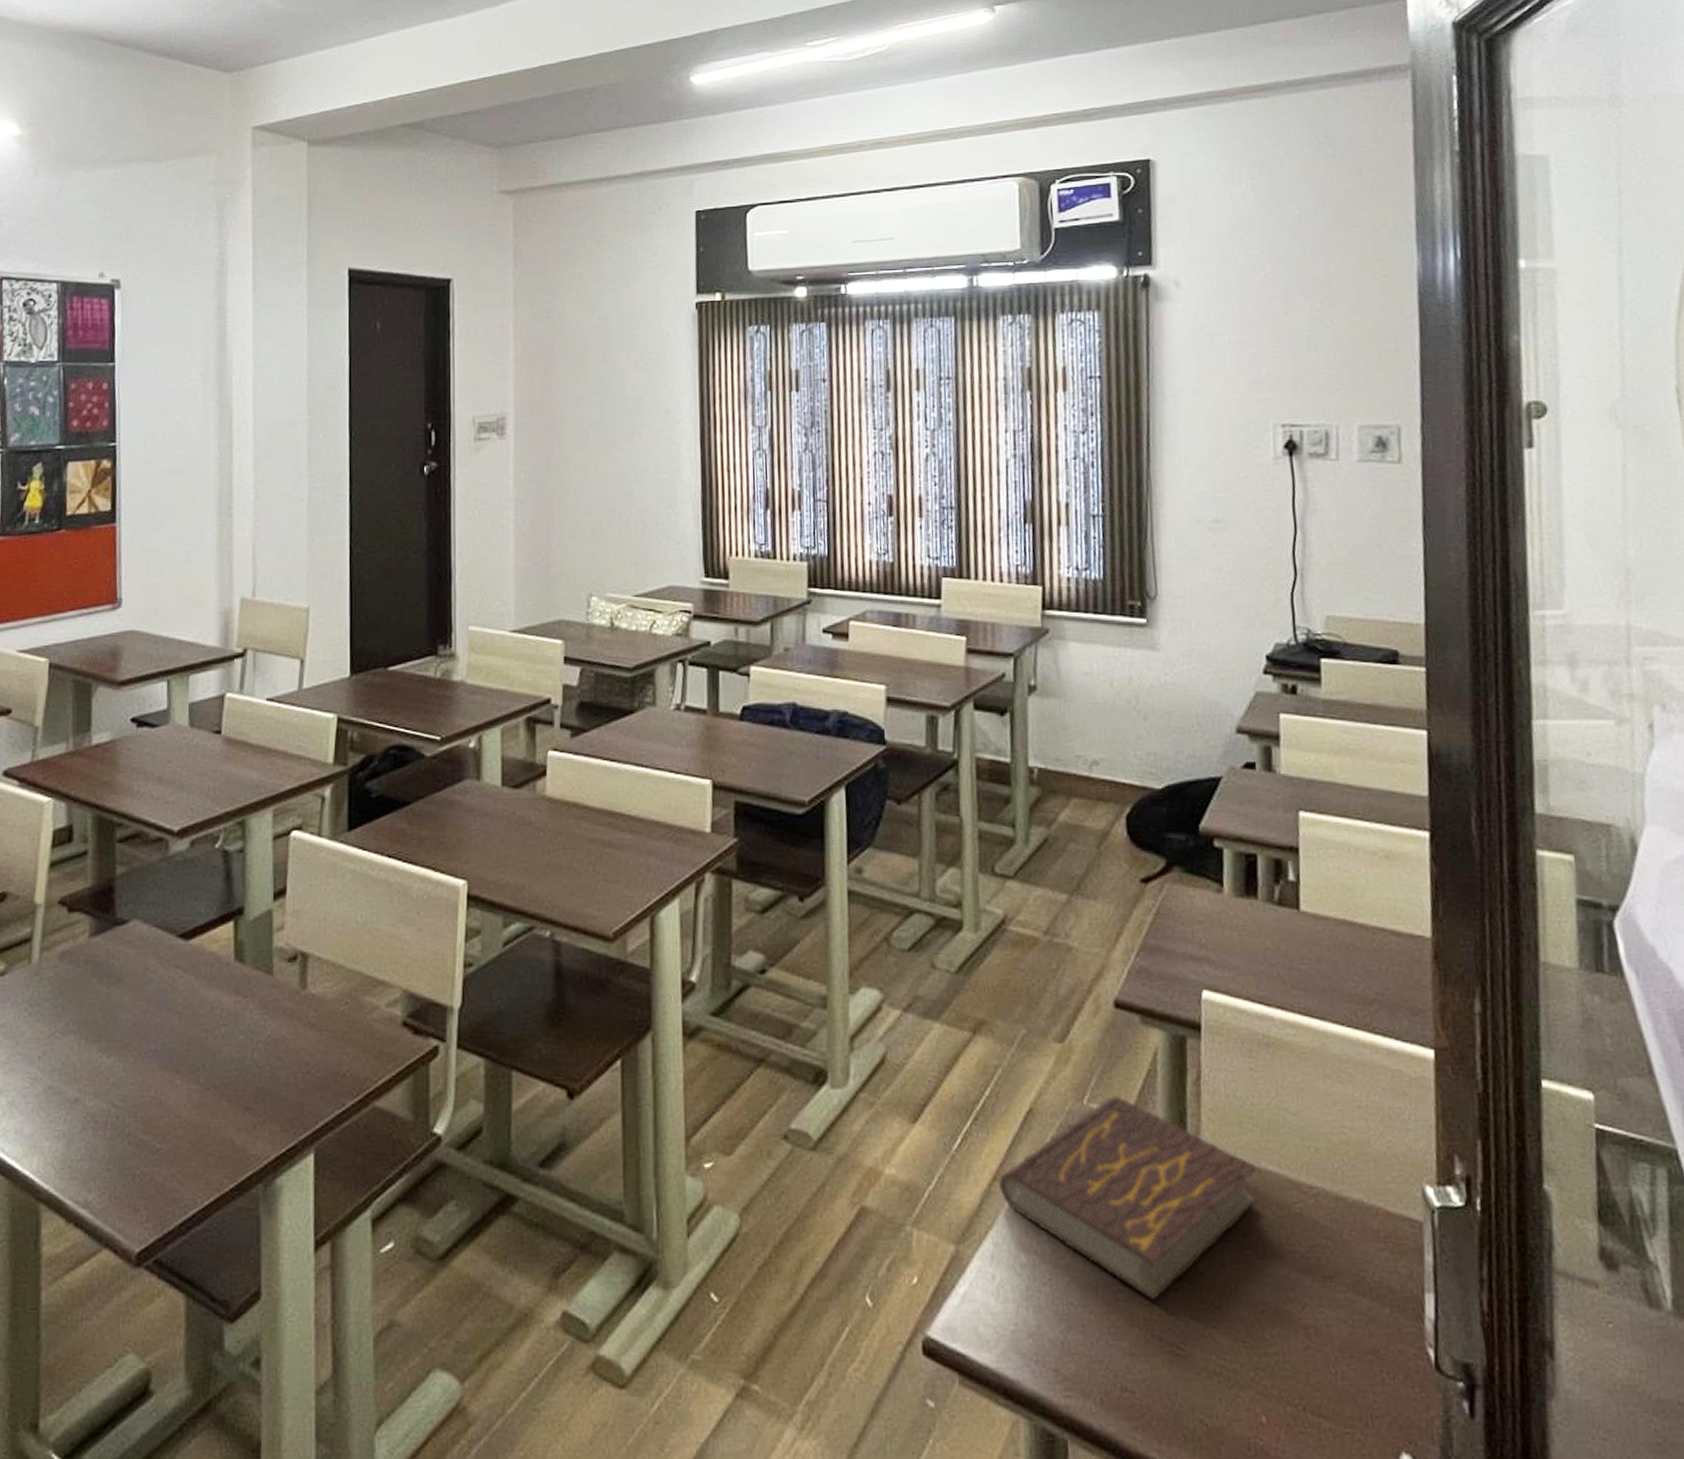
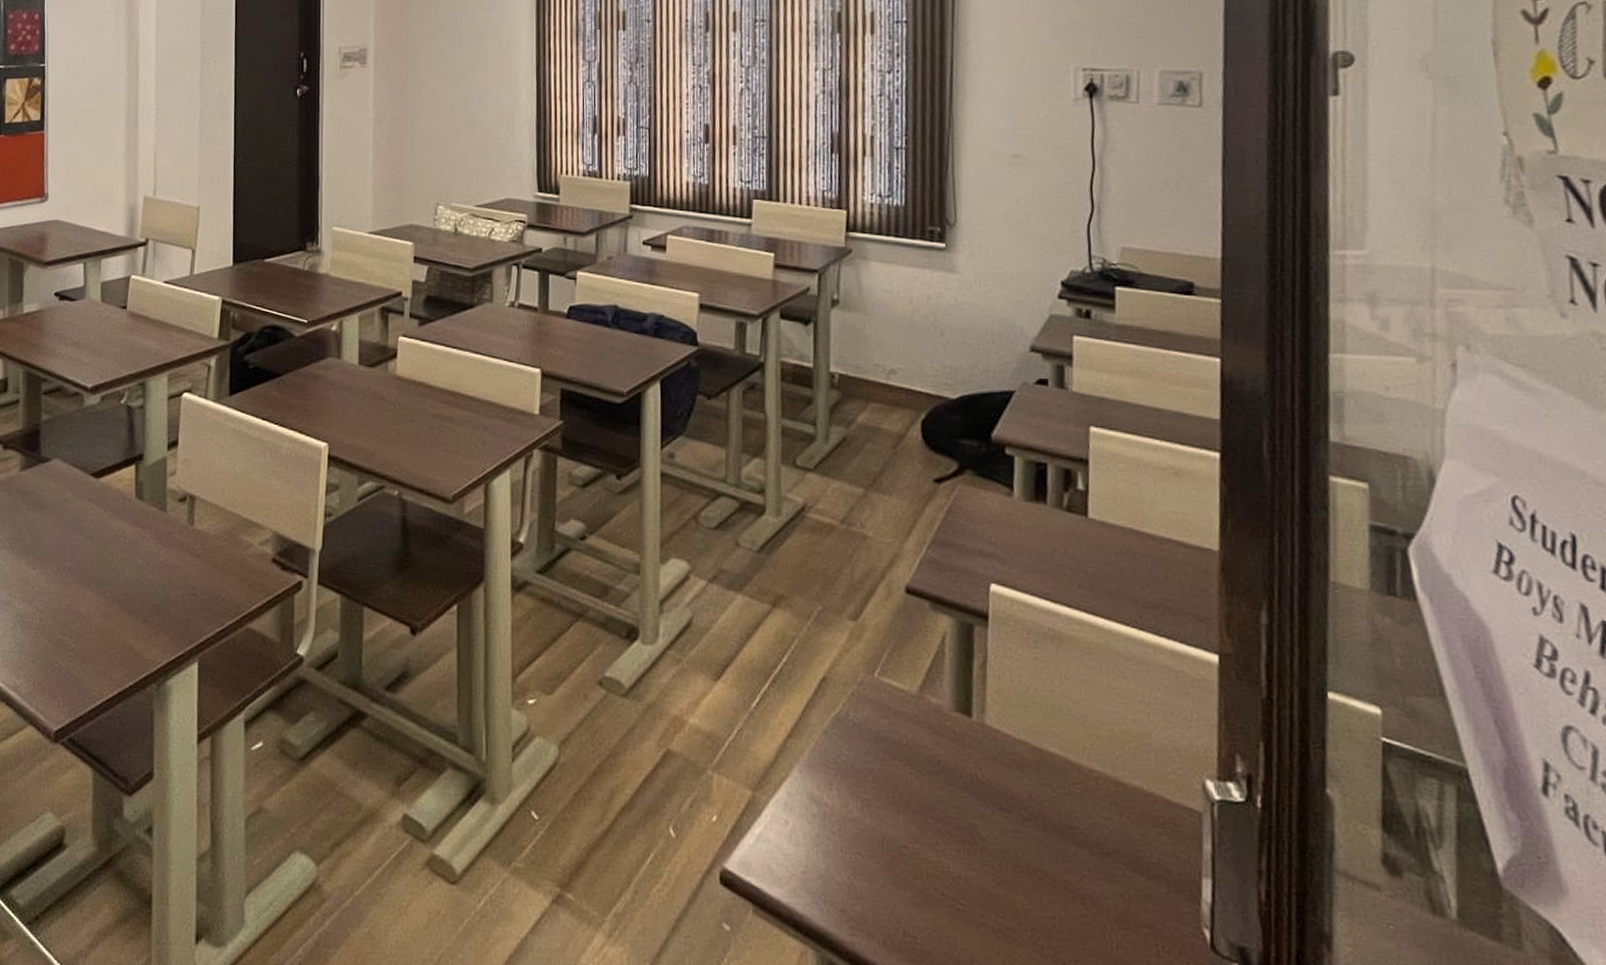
book: present [998,1096,1258,1301] -> none [792,671,1040,859]

